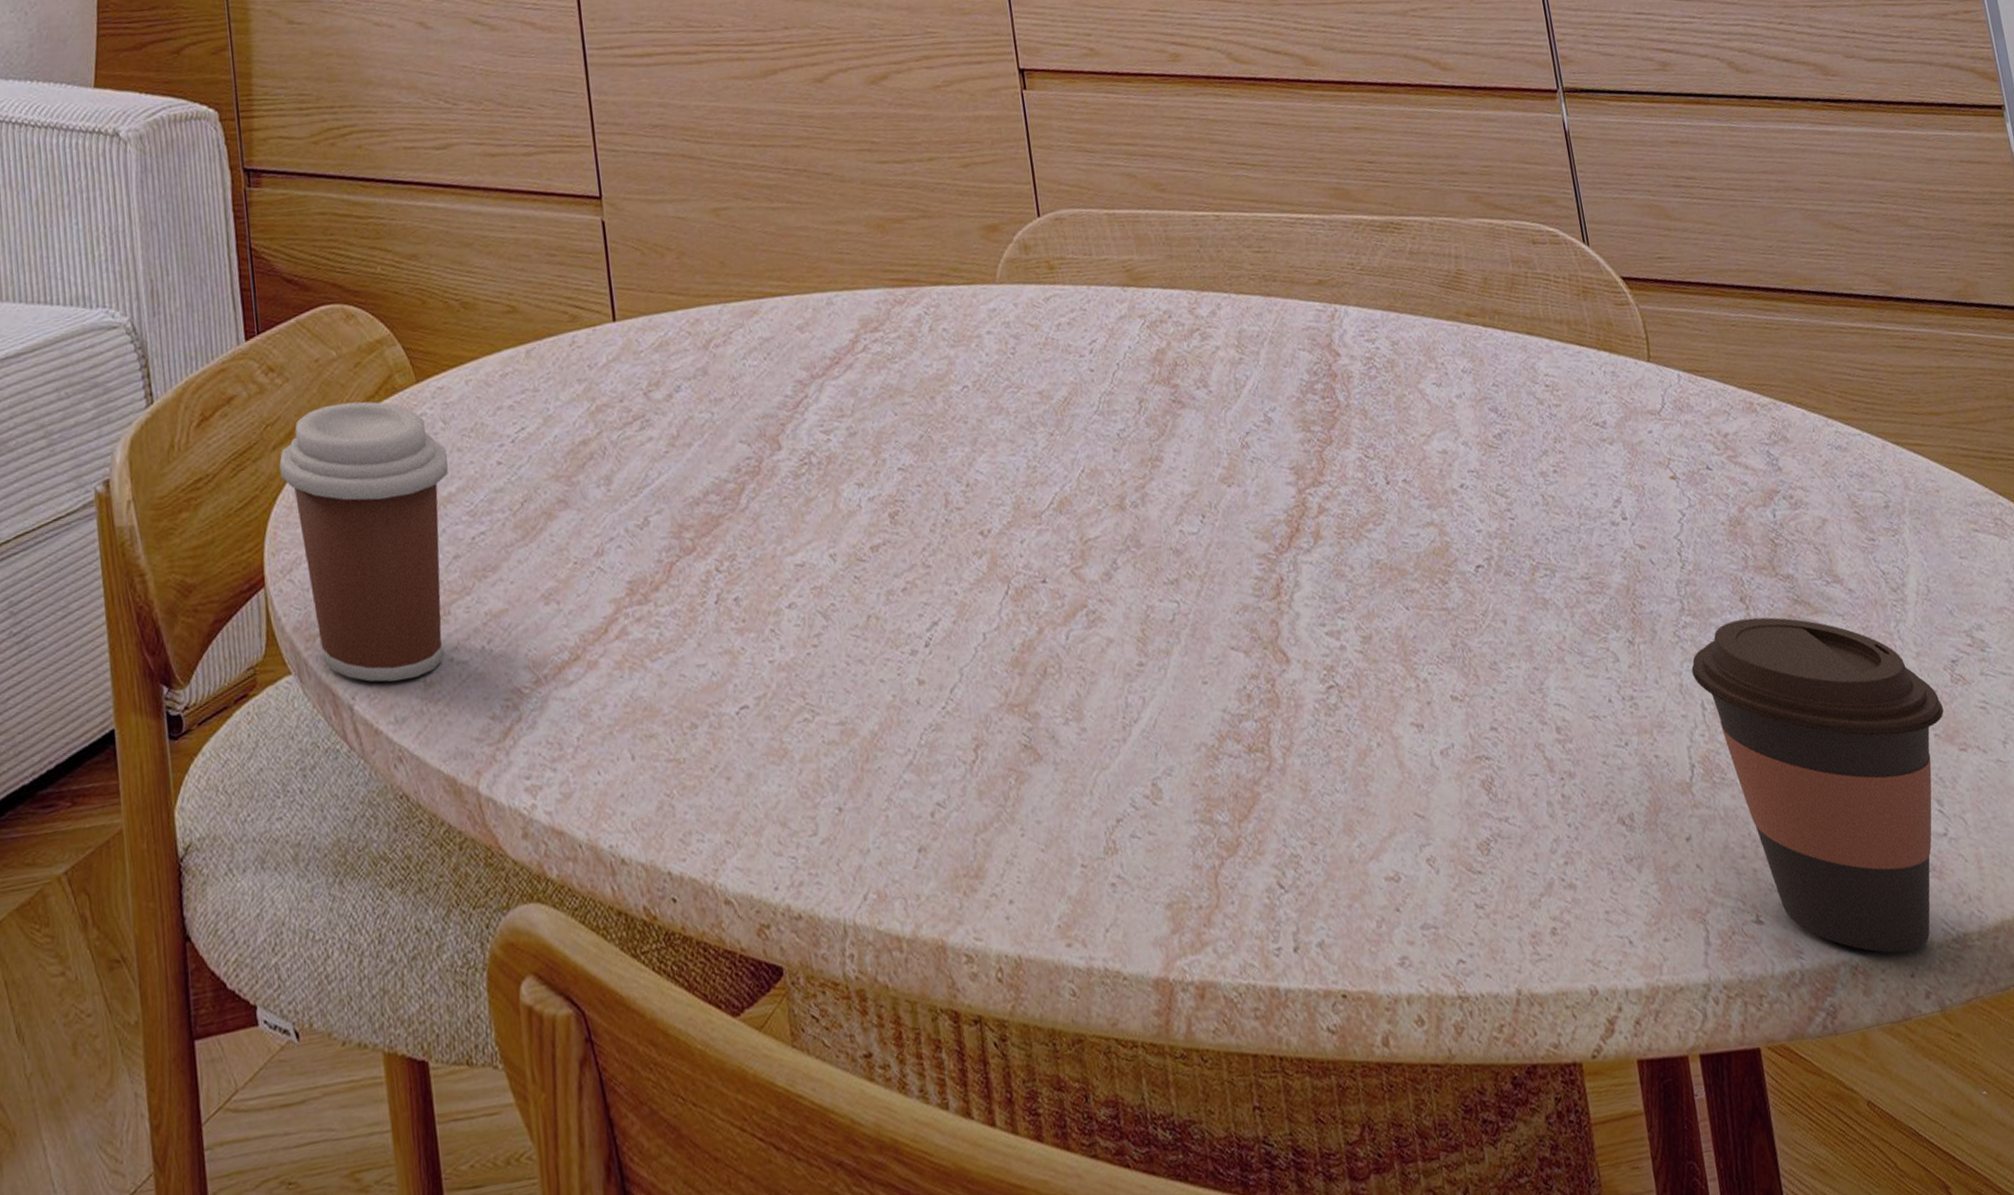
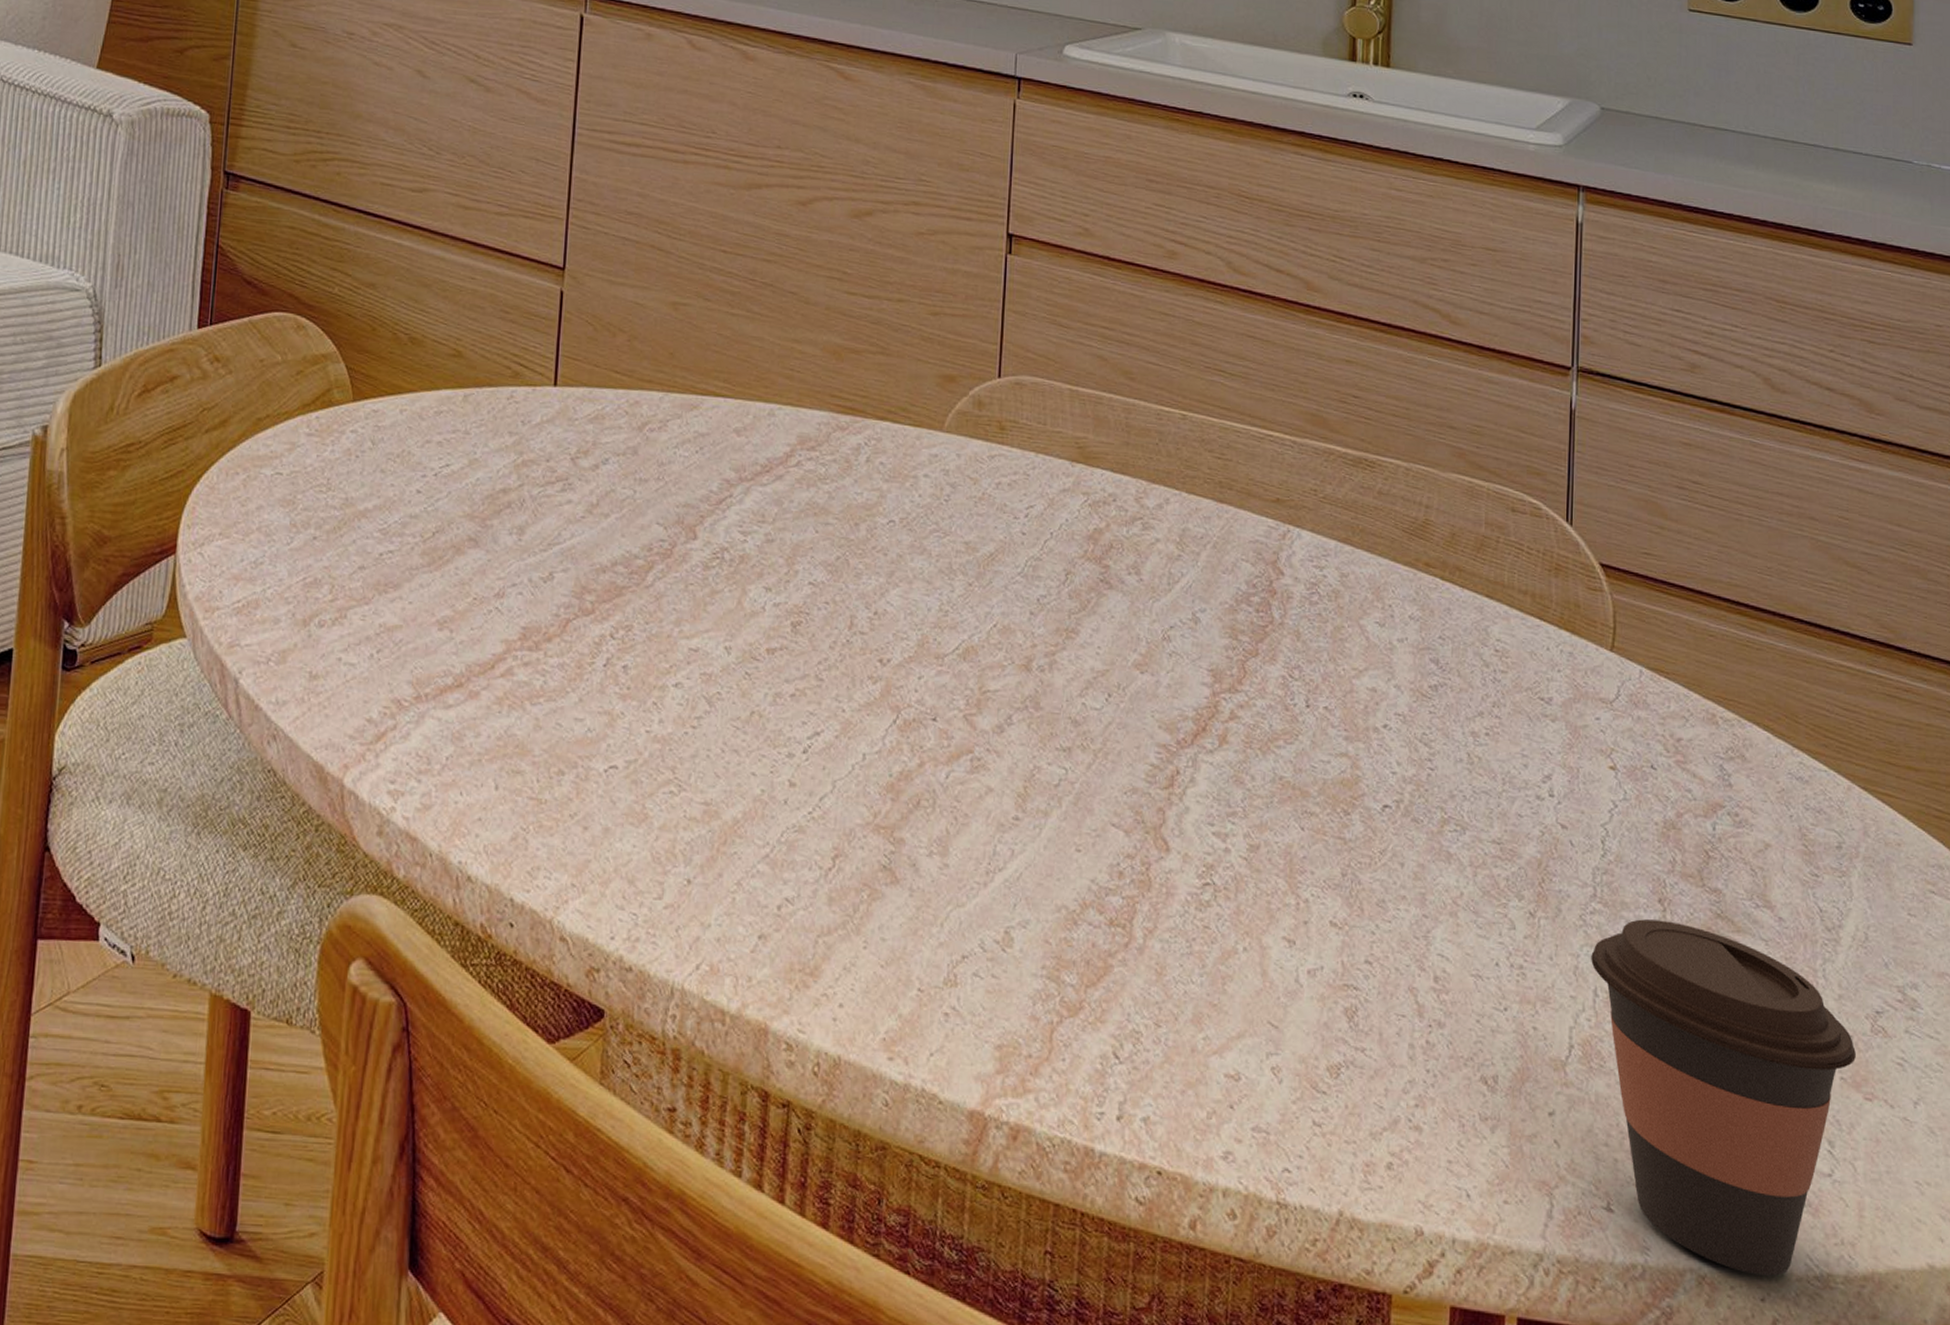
coffee cup: present [279,401,449,682] -> none [208,403,371,667]

